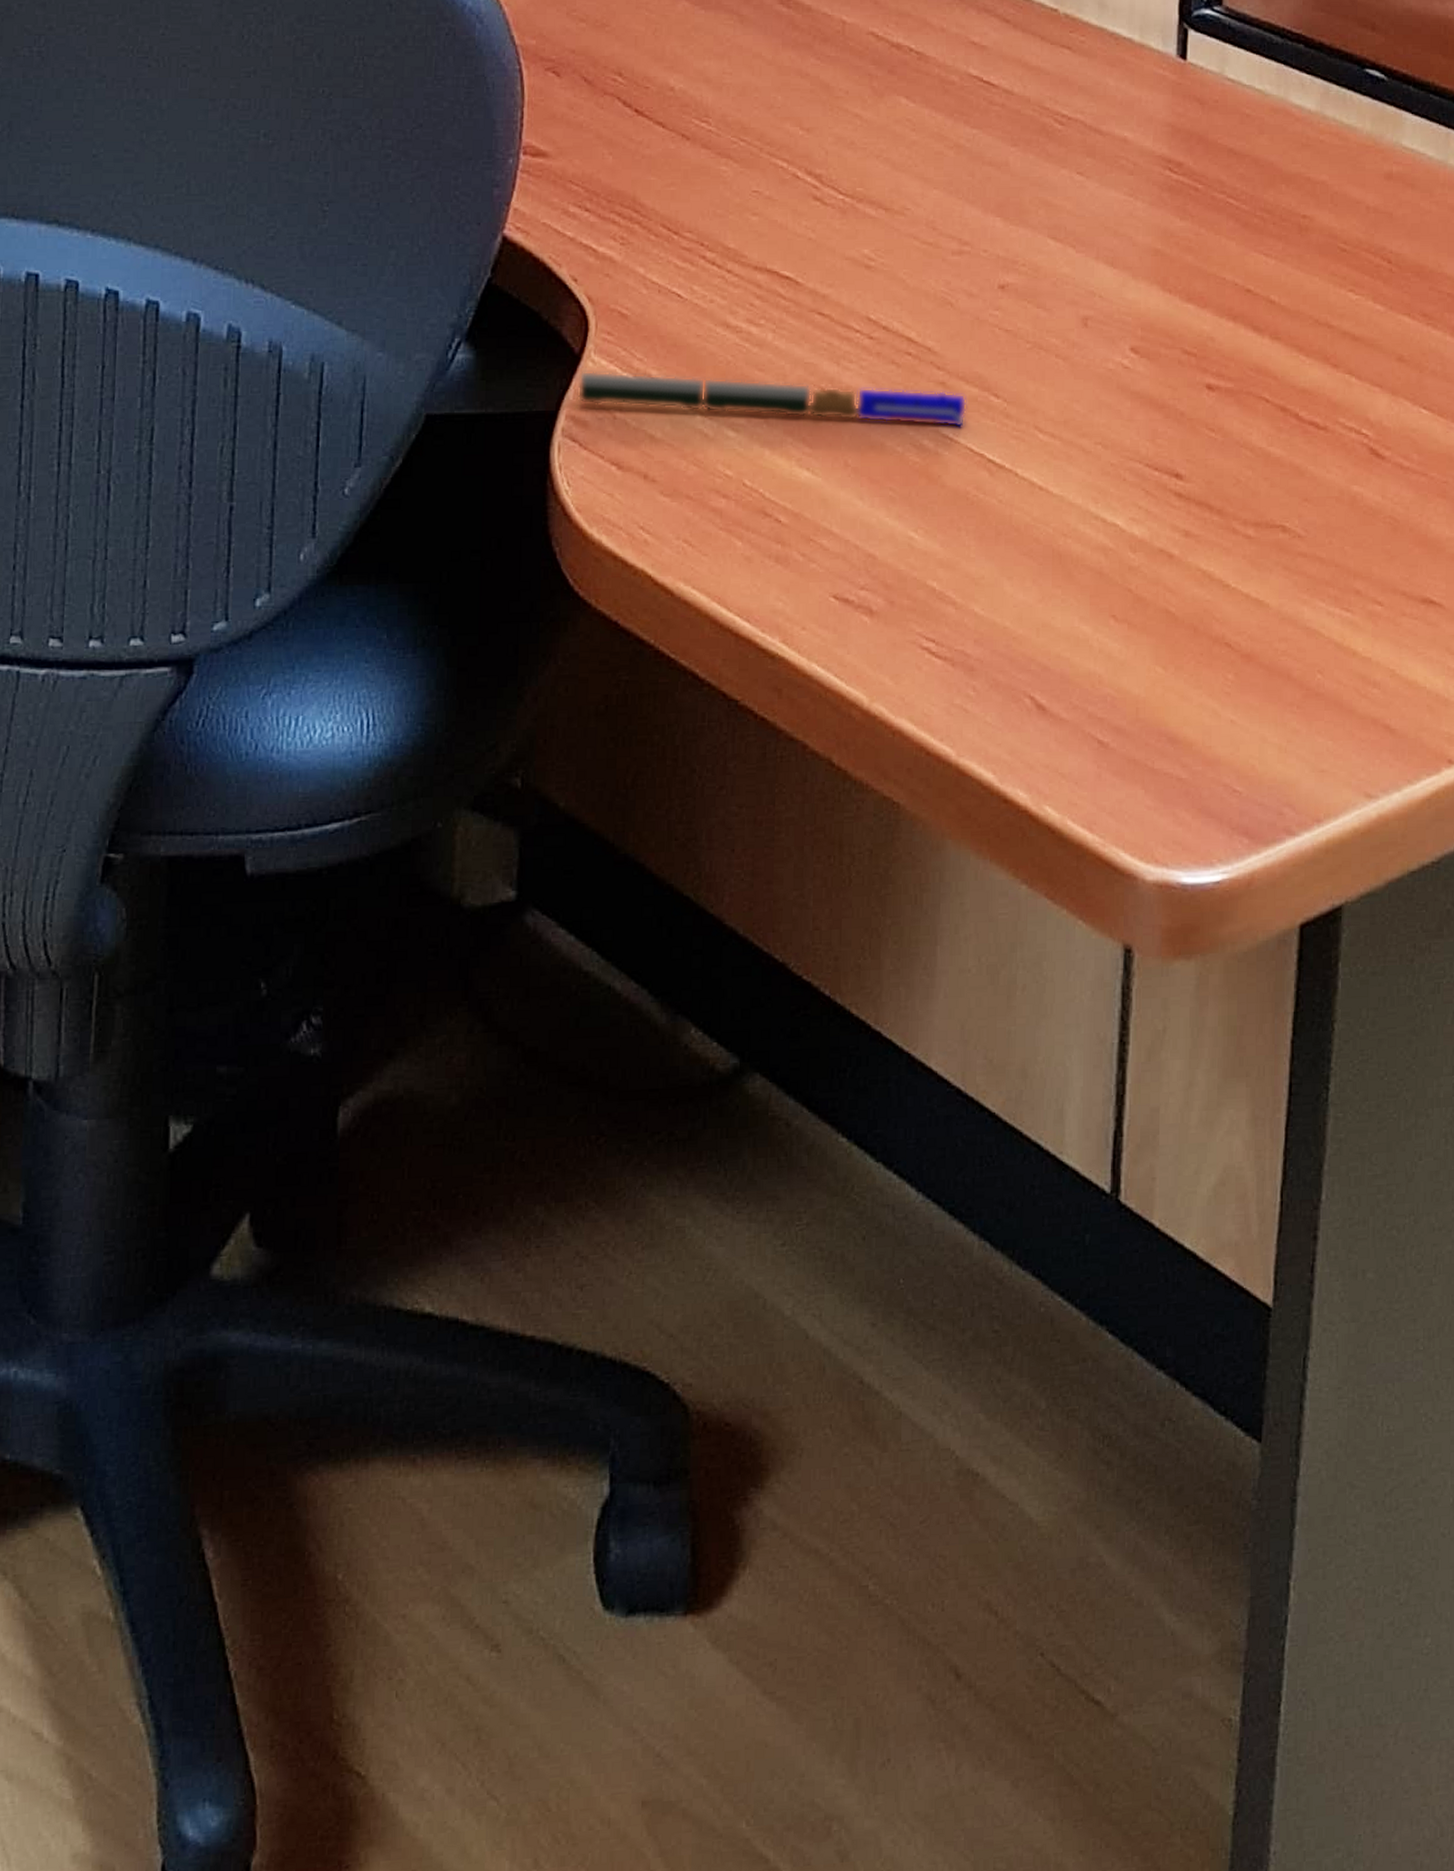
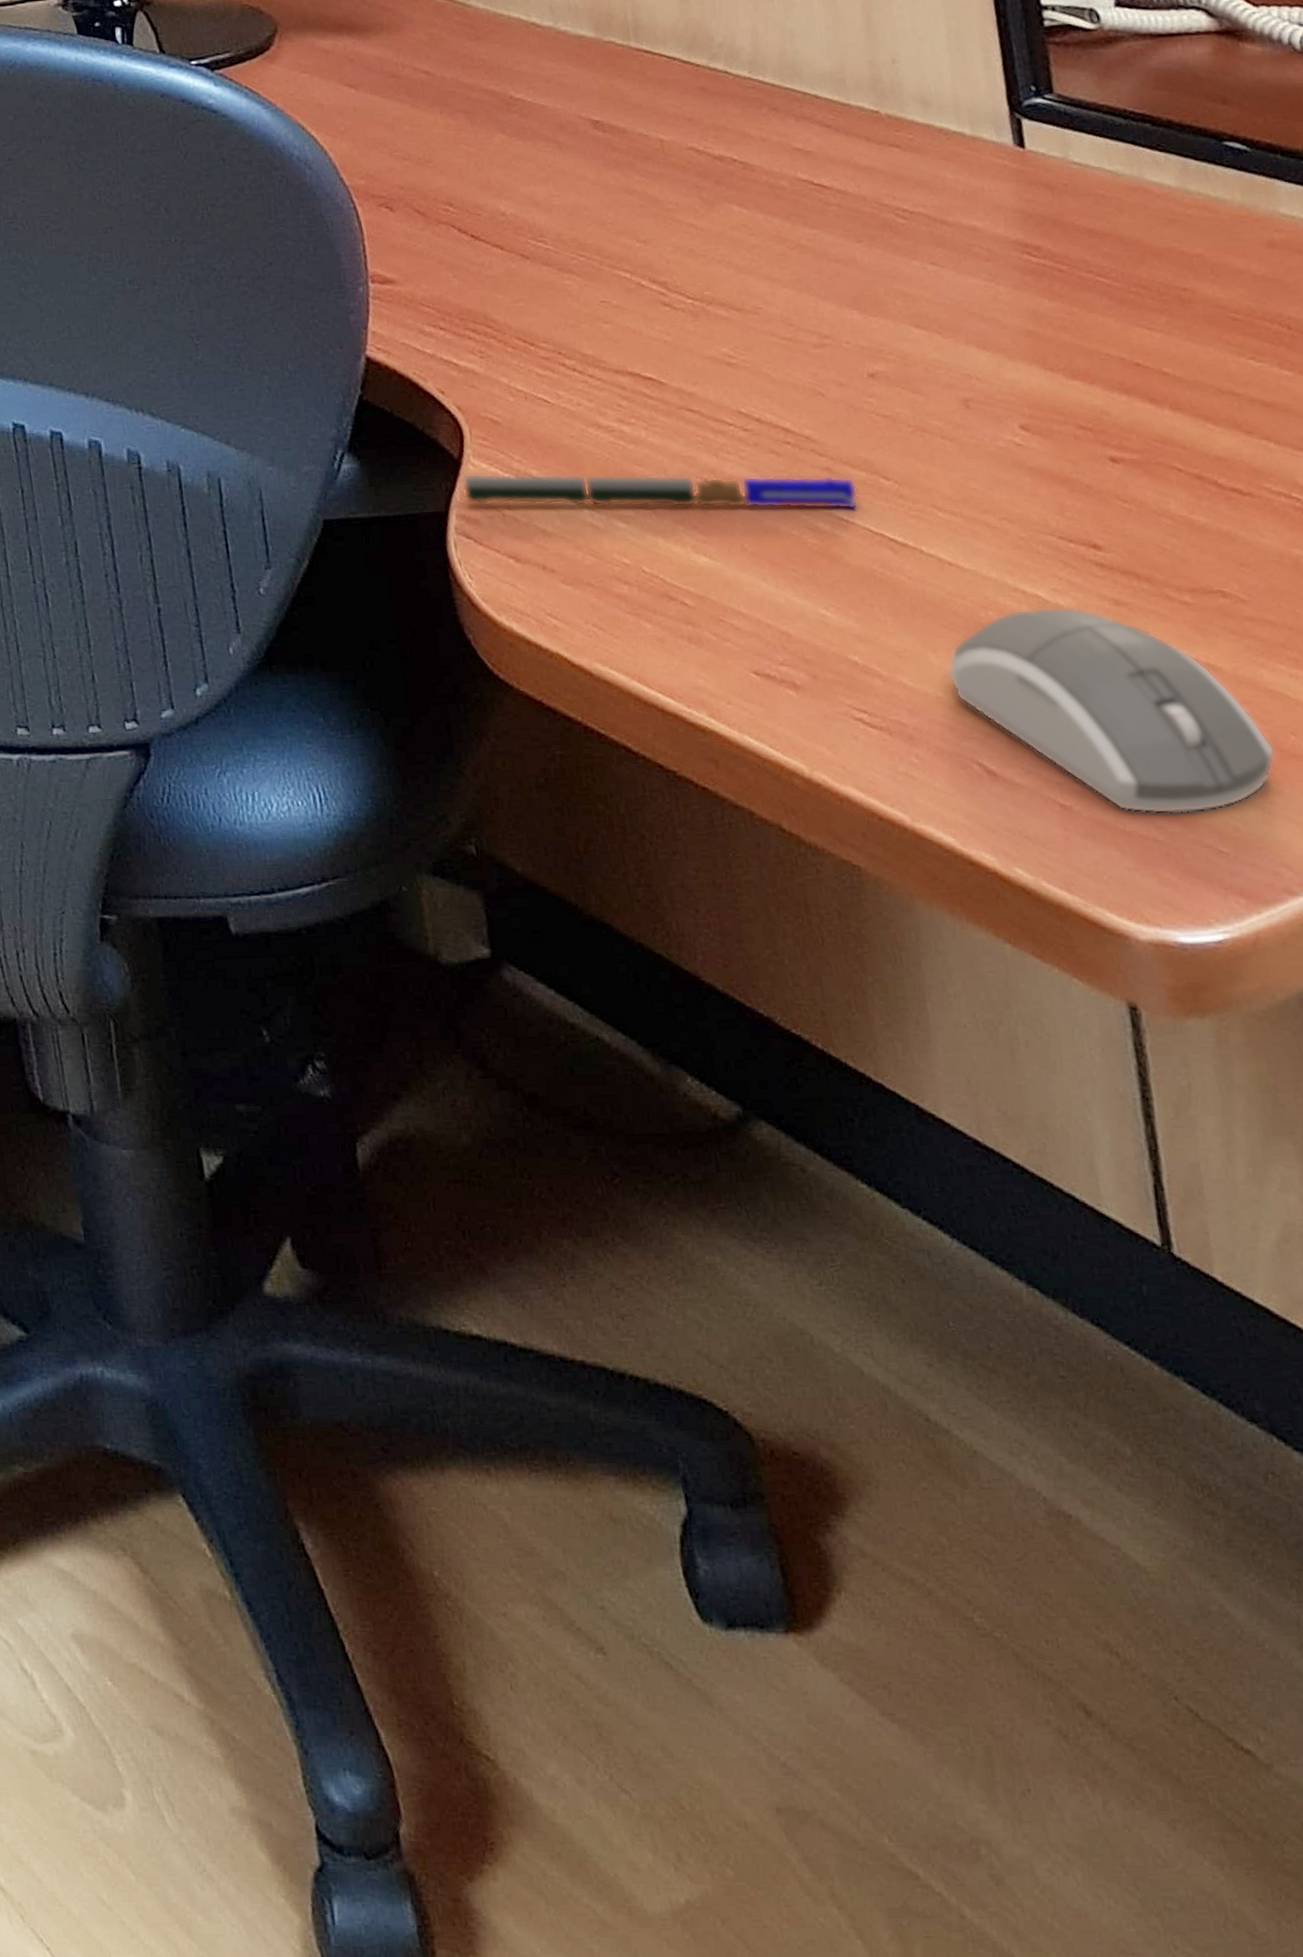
computer mouse: none [1018,536,1301,752] -> present [947,606,1276,814]

